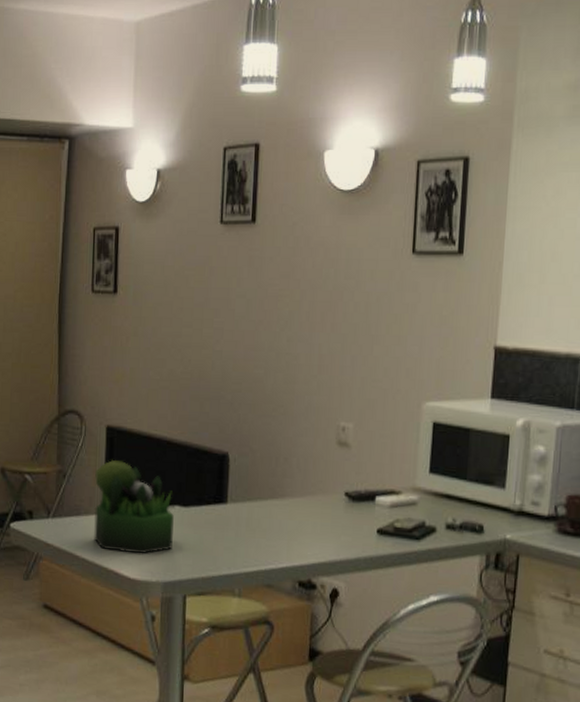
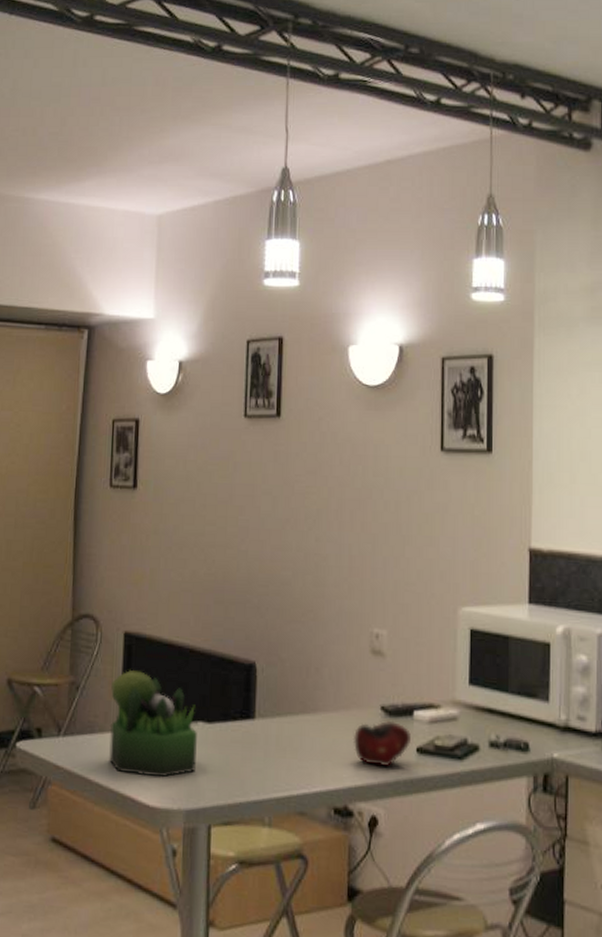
fruit: none [317,505,373,546] -> present [353,720,412,767]

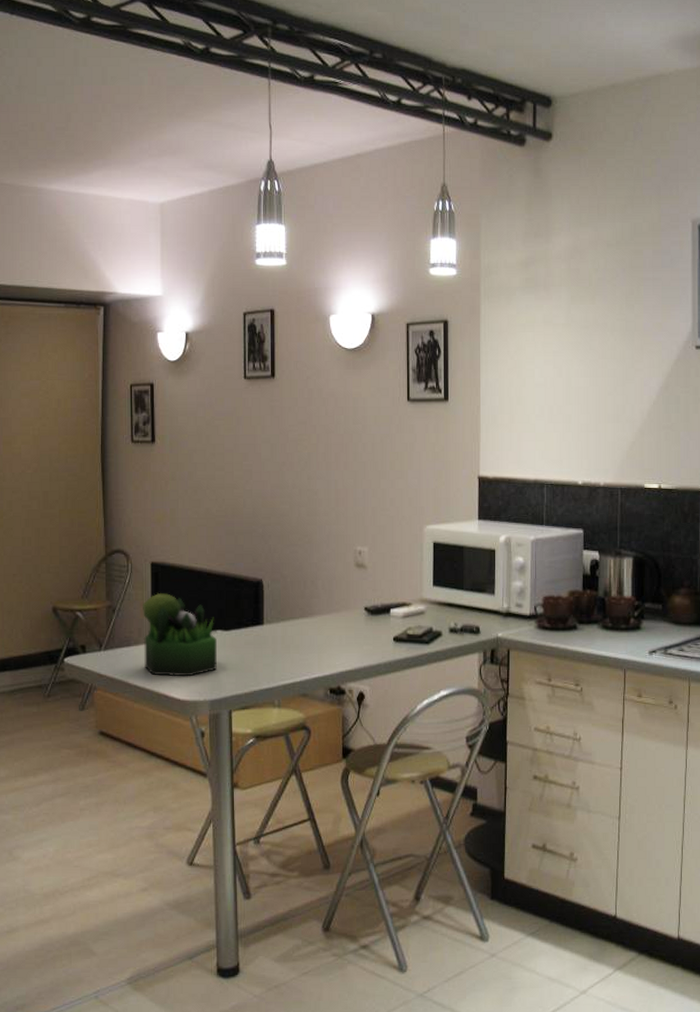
fruit: present [353,720,412,767] -> none [343,618,390,654]

